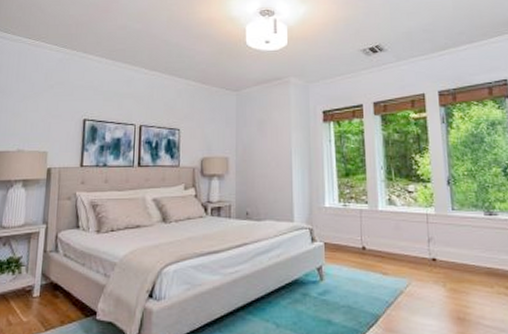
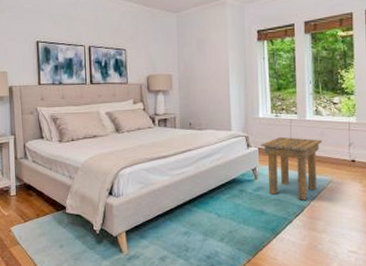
side table: none [327,230,398,308] -> present [261,137,323,200]

